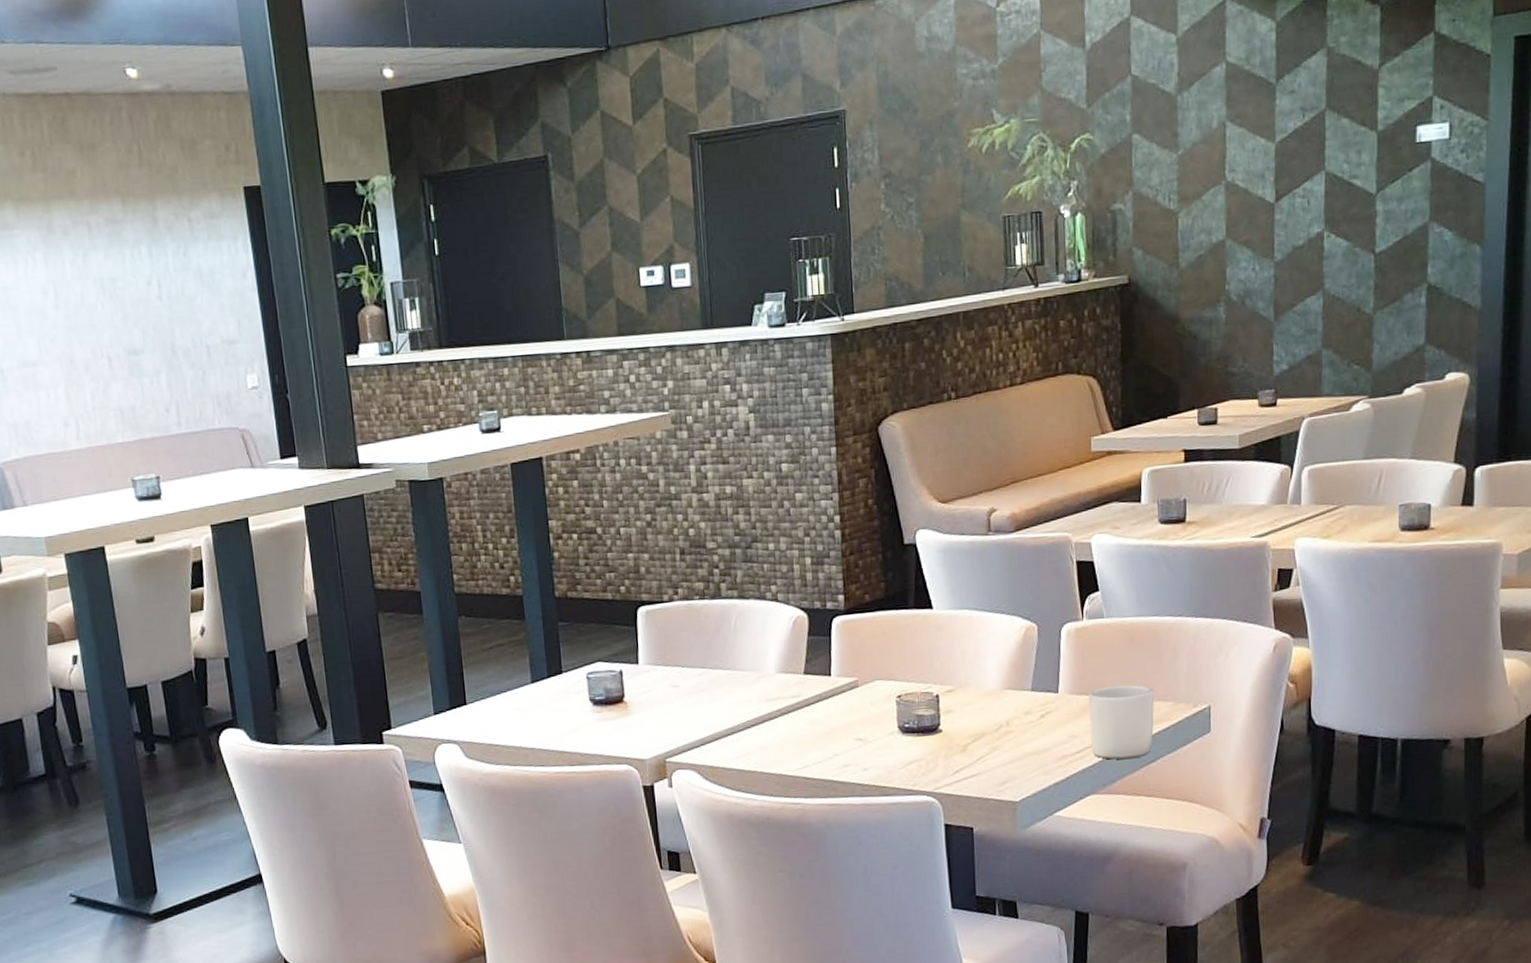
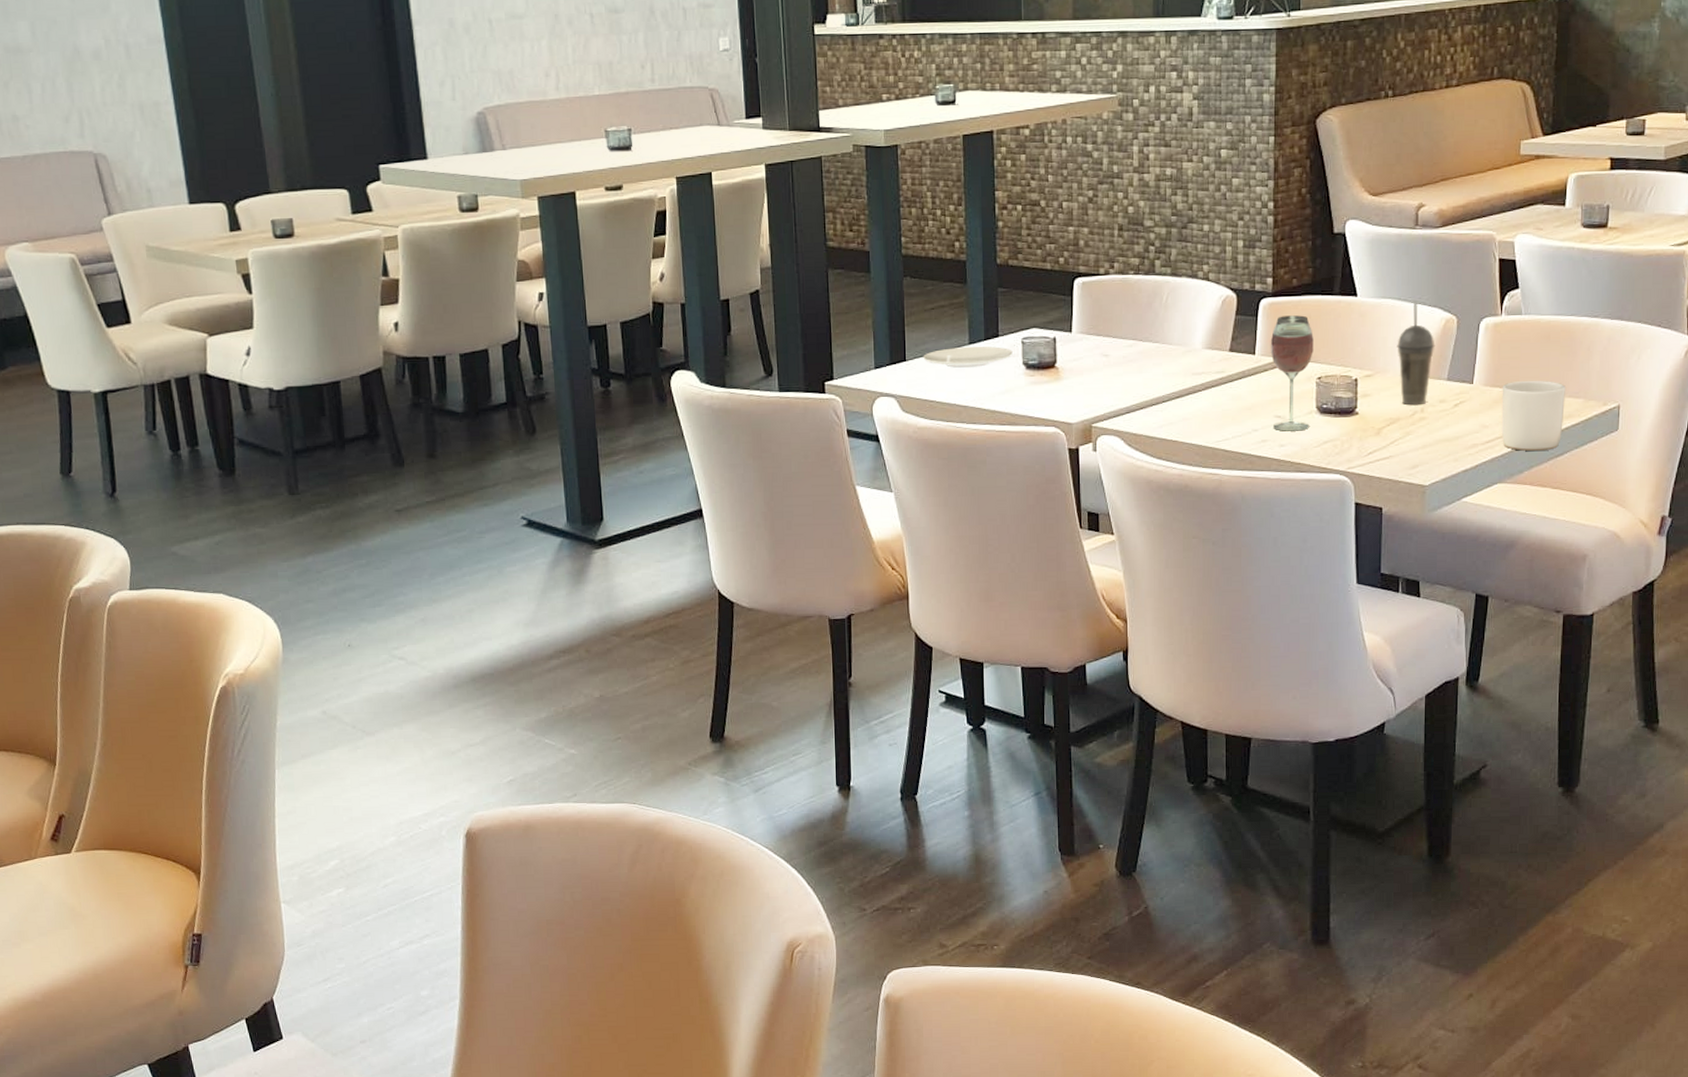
plate: none [484,684,578,709] -> present [923,346,1013,368]
wineglass: none [845,632,892,755] -> present [1270,315,1314,431]
beverage cup: none [977,612,1017,720] -> present [1397,303,1435,406]

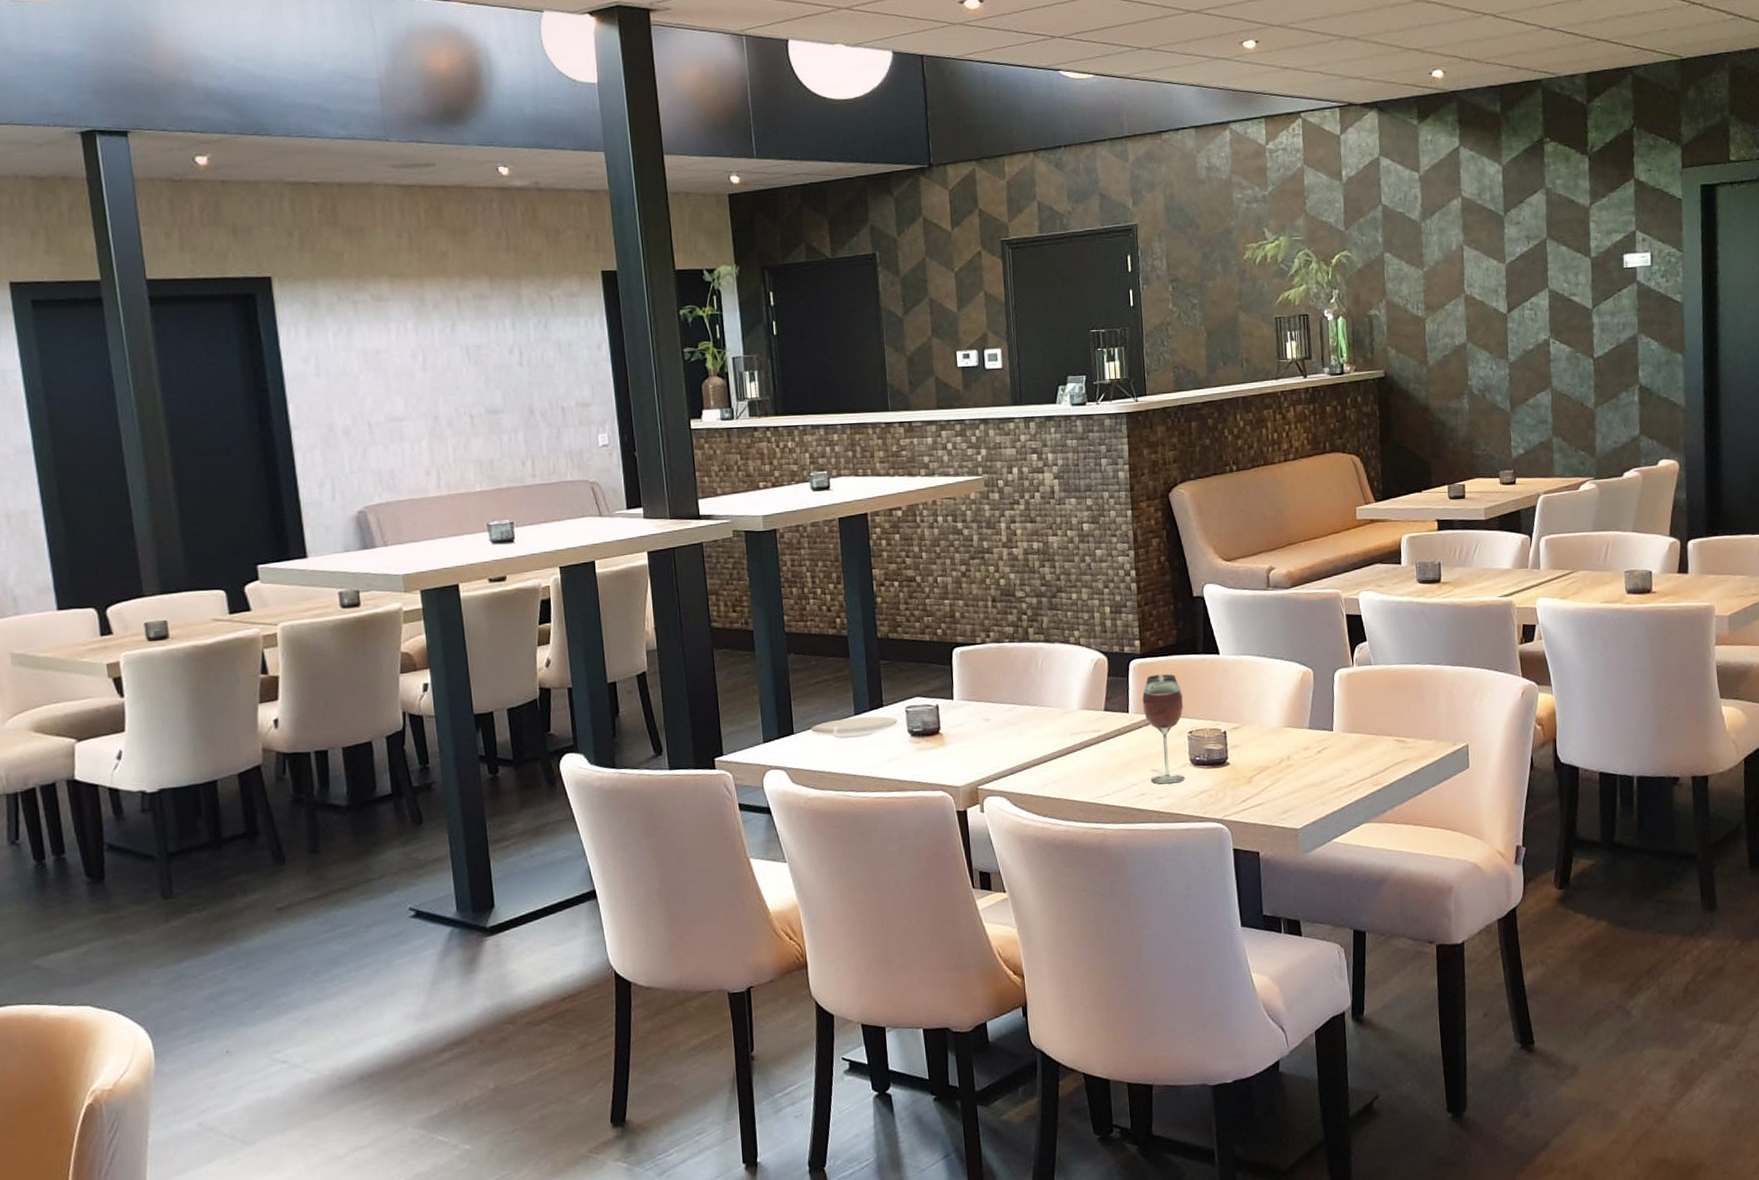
beverage cup: present [1397,303,1435,406] -> none [1260,658,1296,754]
mug: present [1501,380,1567,452] -> none [1359,725,1419,792]

